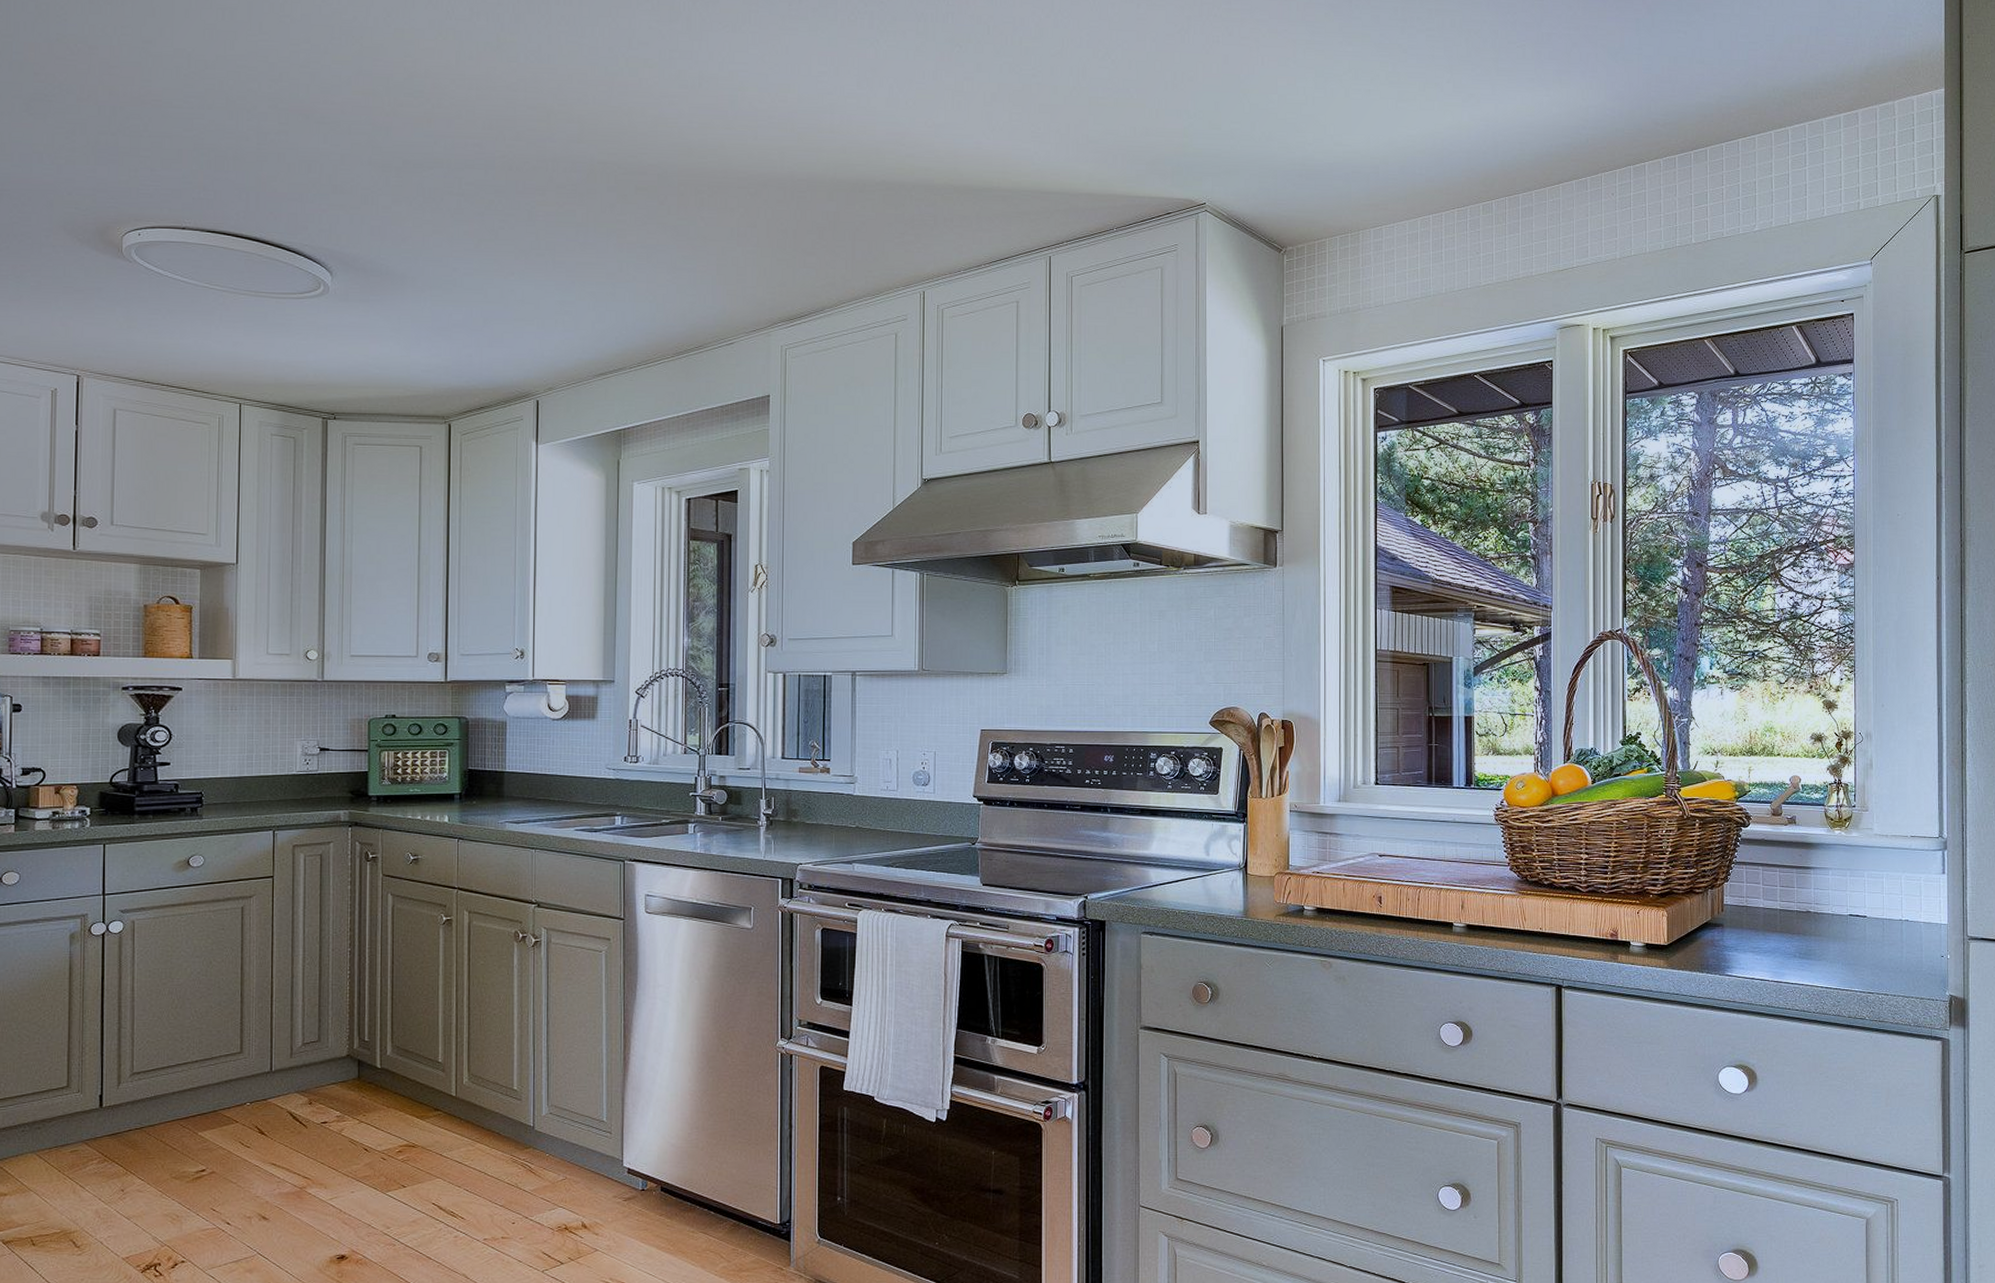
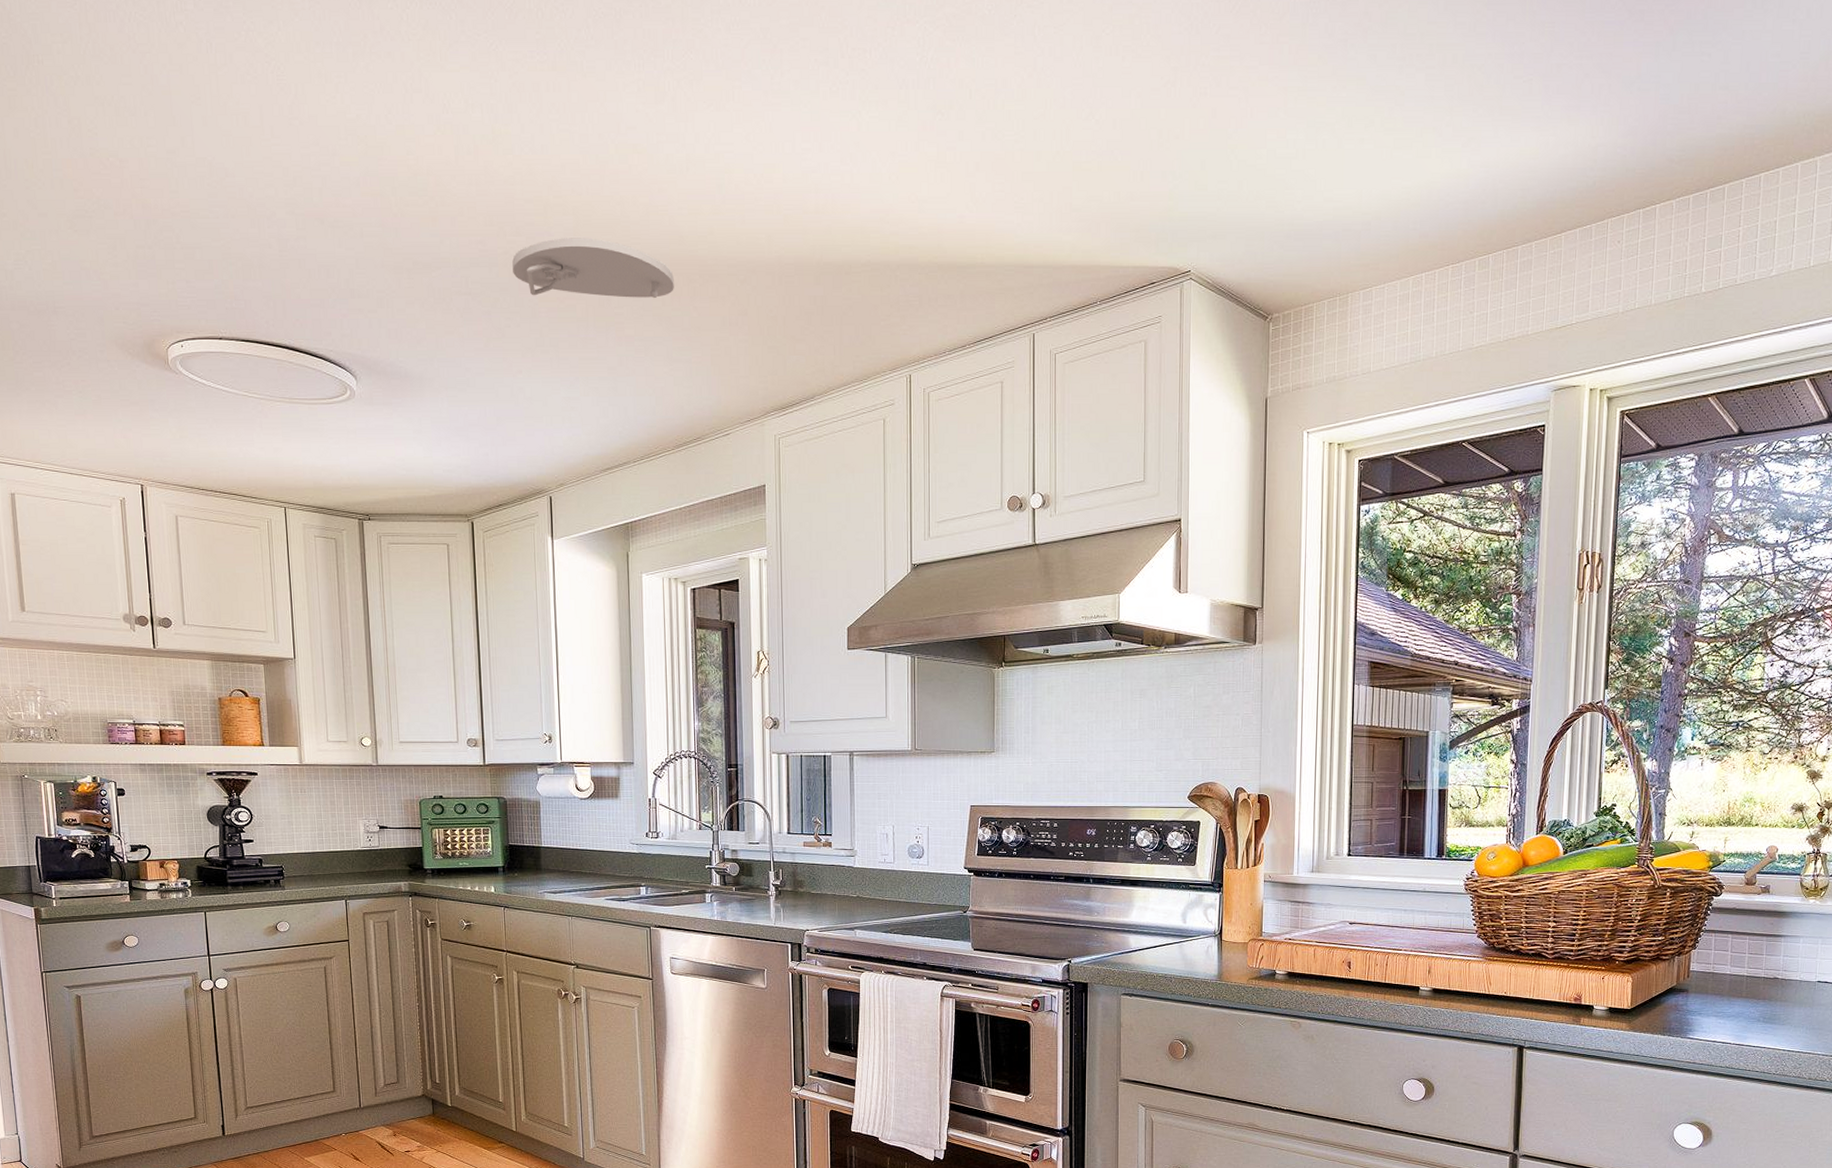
smoke detector: none [510,144,681,207] -> present [512,238,674,298]

